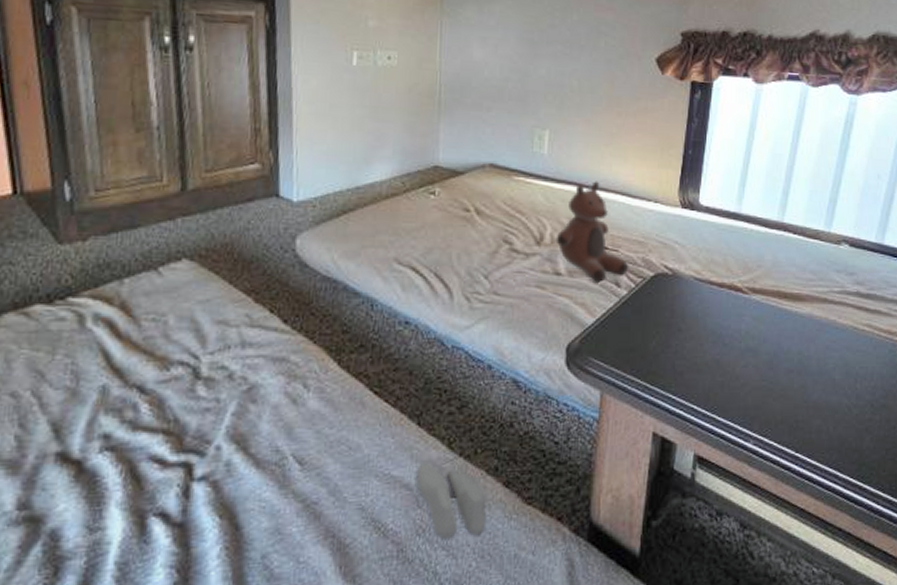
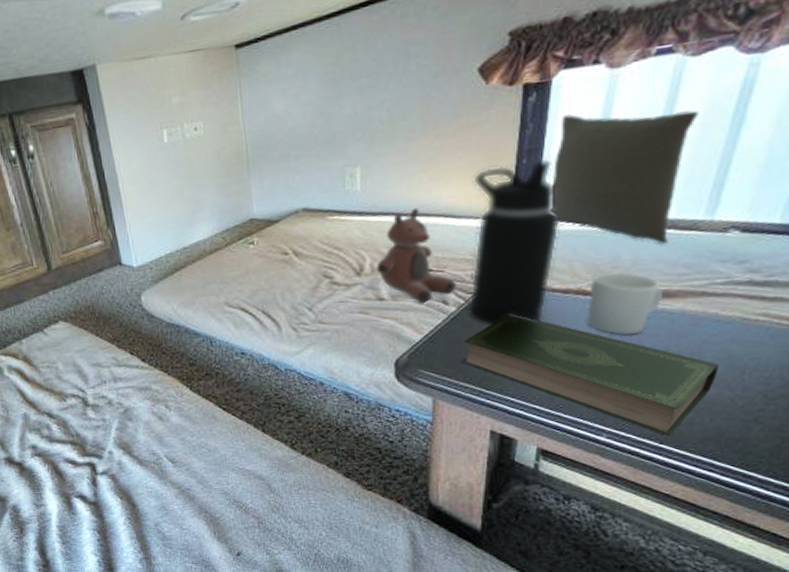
socks: present [416,462,486,539] -> none [266,459,331,515]
book: none [630,302,838,444] -> present [462,312,719,436]
water bottle: none [638,152,717,314] -> present [469,158,560,324]
pillow: none [710,116,818,249] -> present [551,110,699,245]
mug: none [738,269,797,334] -> present [587,271,664,335]

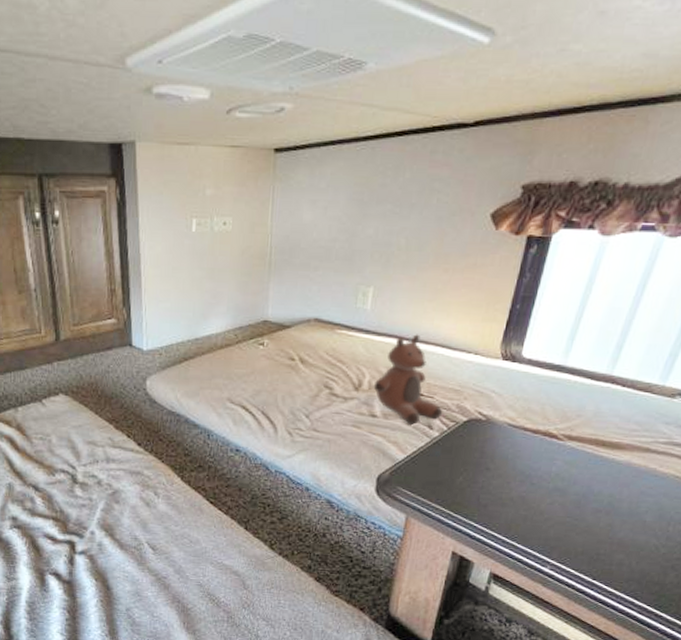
book: present [462,312,719,436] -> none [437,444,651,573]
water bottle: present [469,158,560,324] -> none [450,307,542,456]
pillow: present [551,110,699,245] -> none [534,270,668,401]
mug: present [587,271,664,335] -> none [549,418,616,478]

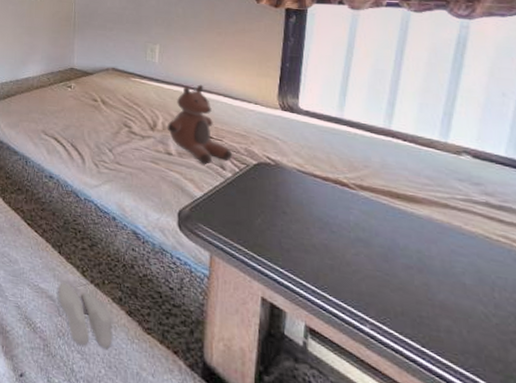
socks: none [243,557,300,614] -> present [58,282,112,349]

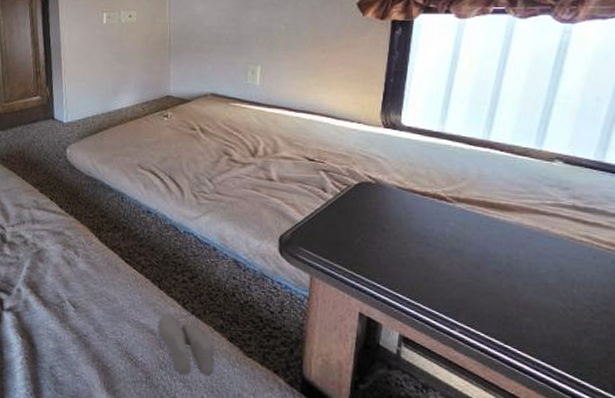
teddy bear: present [167,84,233,165] -> none [268,106,335,188]

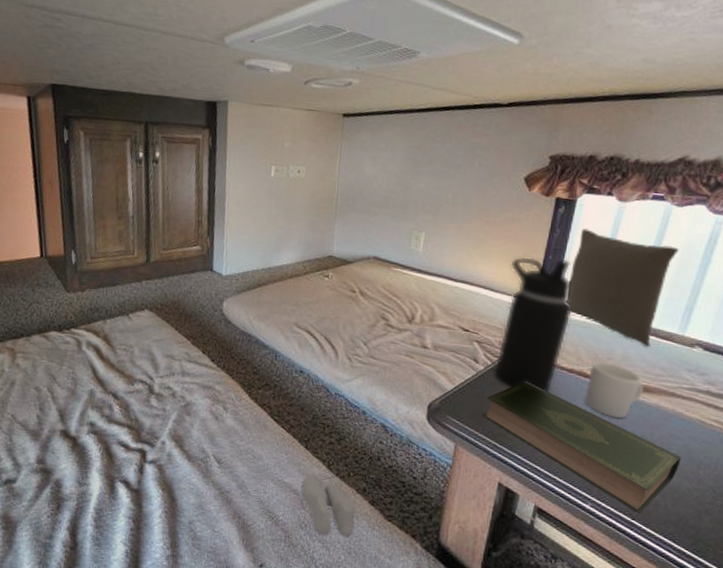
book: none [336,206,552,338] -> present [483,380,681,514]
water bottle: none [344,80,419,218] -> present [494,256,572,393]
pillow: none [413,49,527,165] -> present [566,228,679,348]
mug: none [442,181,504,239] -> present [585,360,645,418]

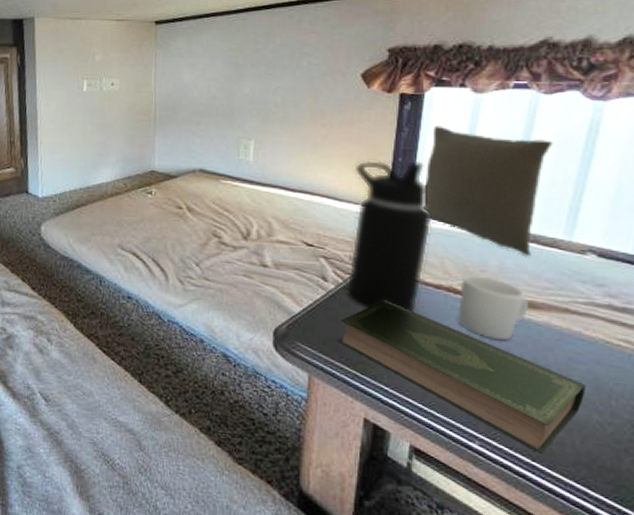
socks: present [302,476,355,537] -> none [139,413,200,483]

